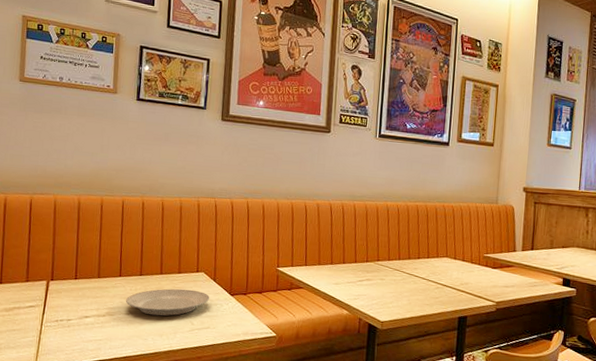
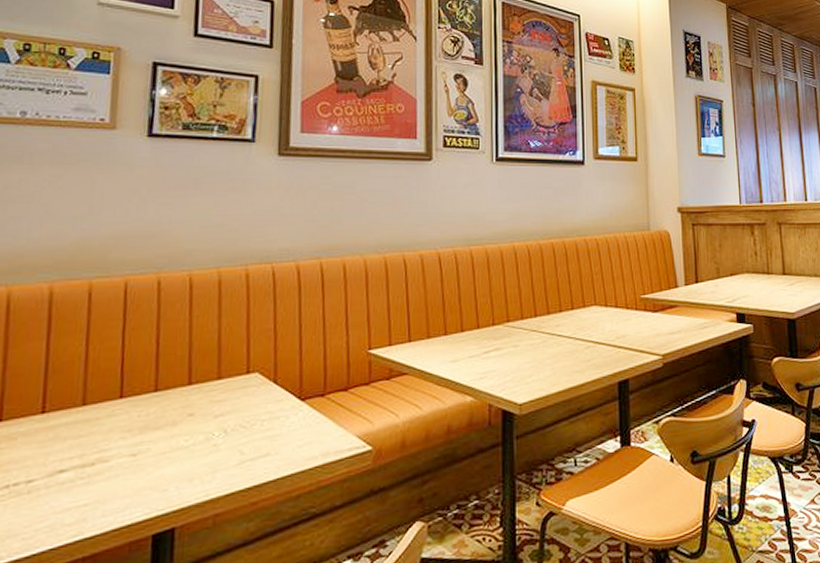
plate: present [125,288,210,316] -> none [130,400,269,451]

